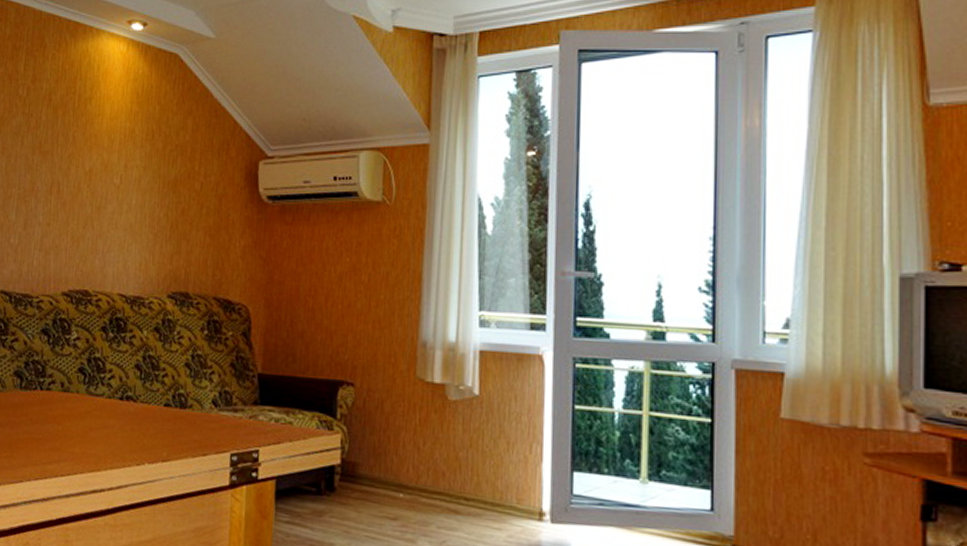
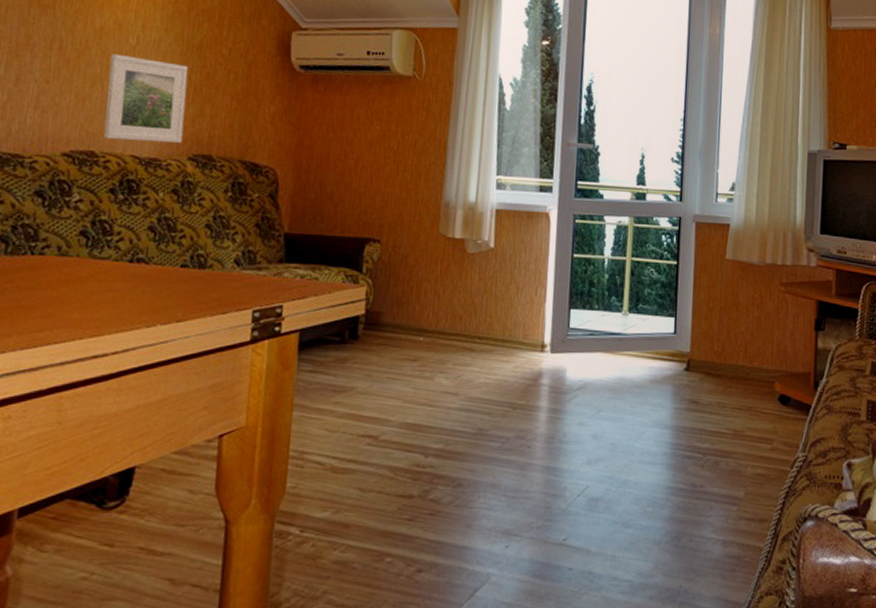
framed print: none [95,194,166,282] -> present [103,53,189,144]

